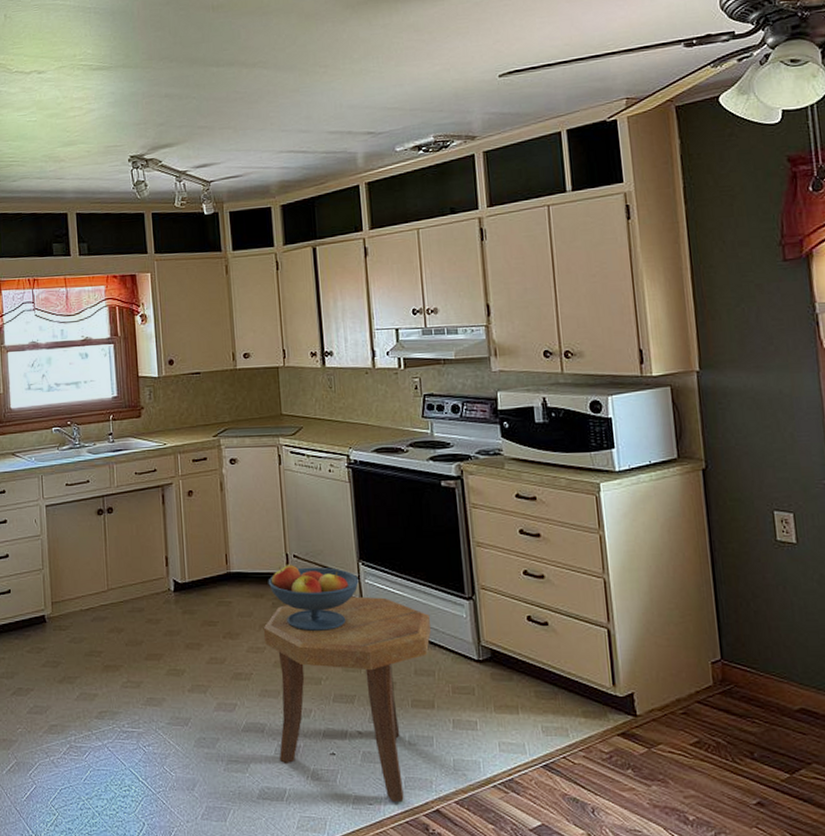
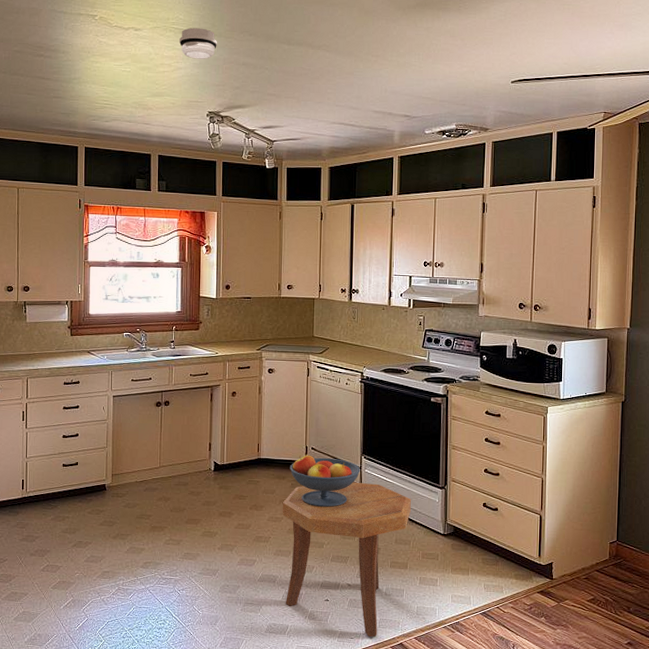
smoke detector: none [90,60,133,98] -> present [179,28,217,59]

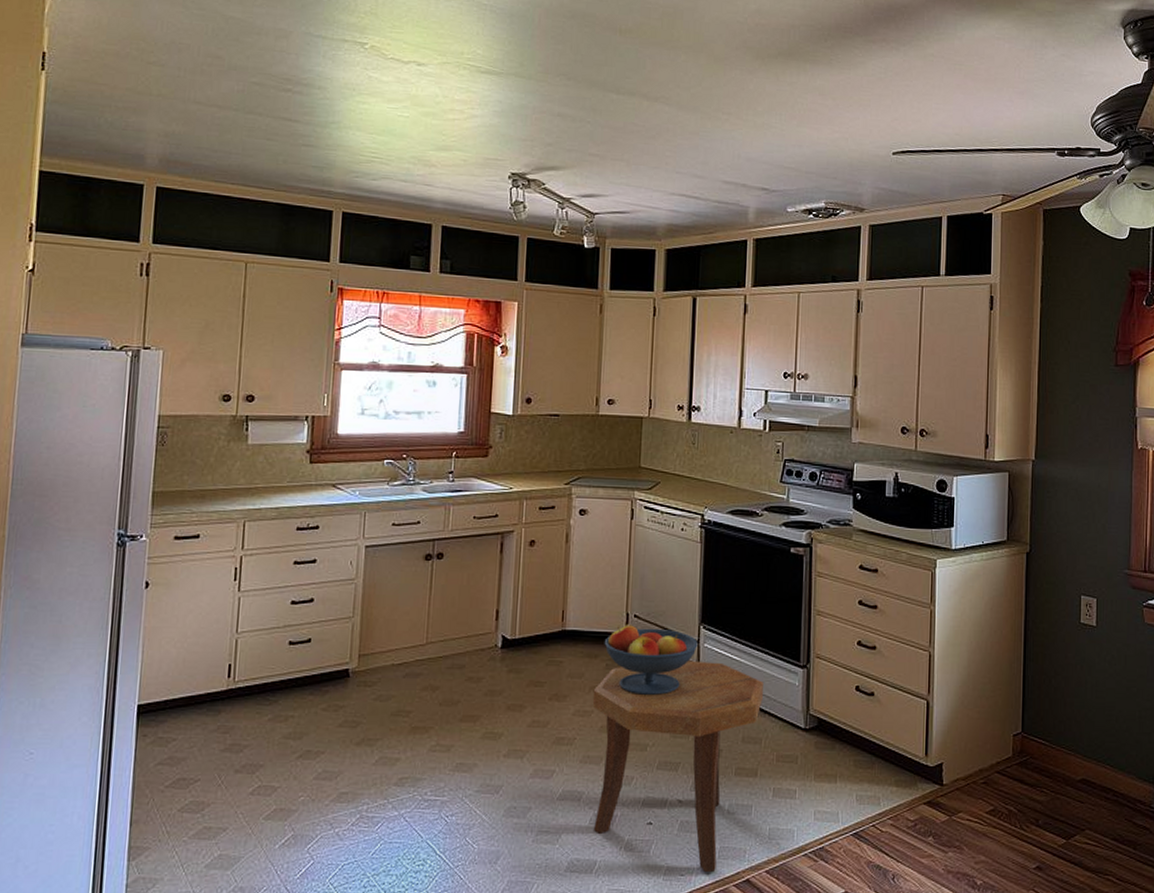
smoke detector: present [179,28,217,59] -> none [476,66,525,107]

